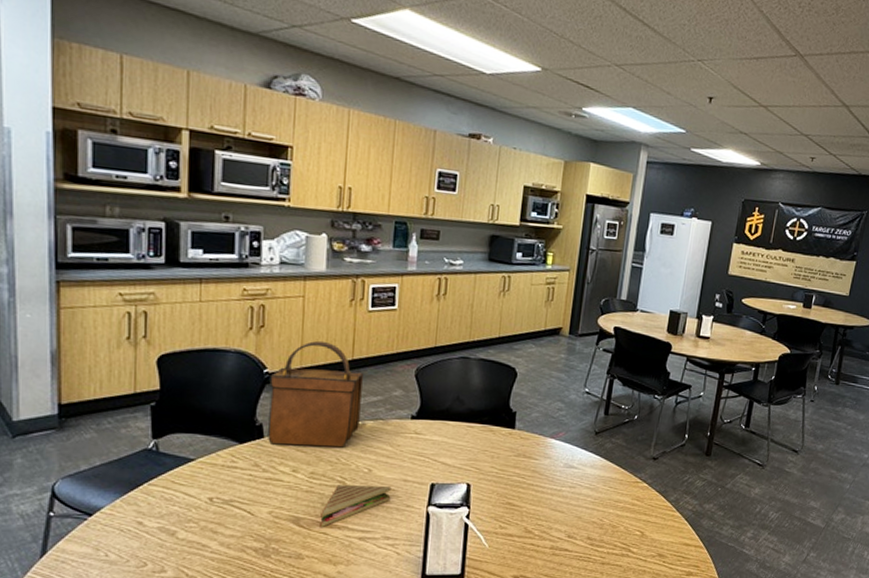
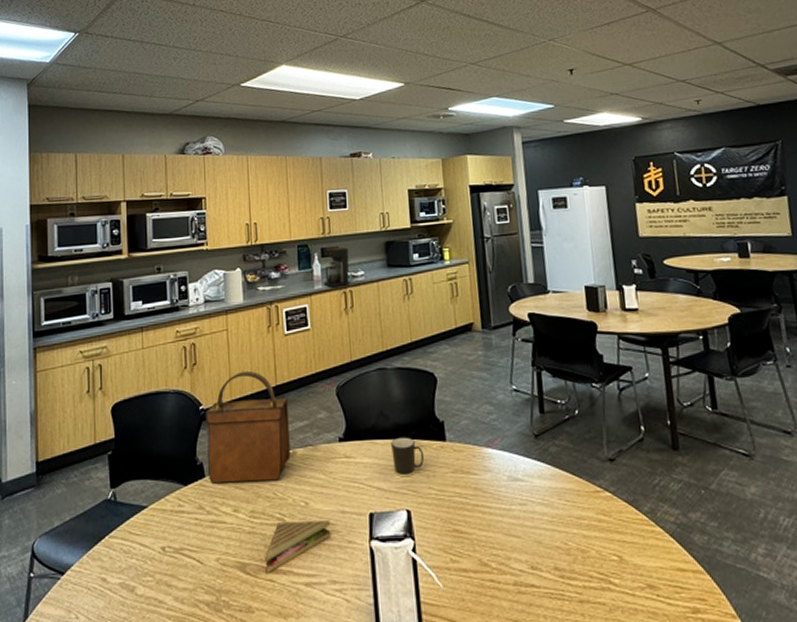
coffee maker: none [419,229,451,273] -> present [324,246,350,288]
mug: none [461,421,493,456] -> present [391,437,425,478]

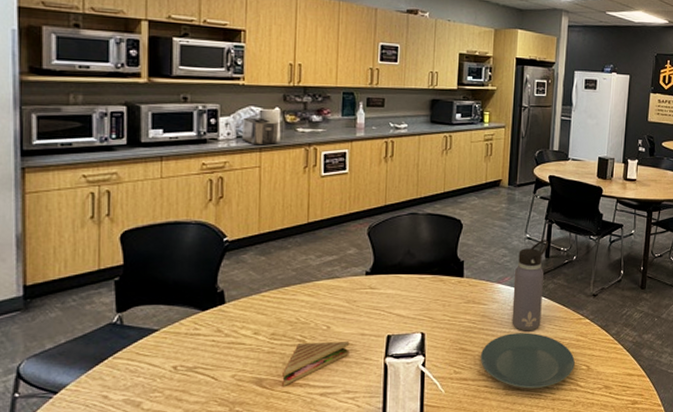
handbag: present [205,370,291,484] -> none [229,207,318,309]
toaster: none [208,279,241,309] -> present [241,117,278,146]
coffee maker: present [324,246,350,288] -> none [367,98,395,137]
mug: present [391,437,425,478] -> none [414,273,443,306]
plate: none [478,510,602,586] -> present [480,332,575,389]
water bottle: none [504,391,548,508] -> present [512,240,549,331]

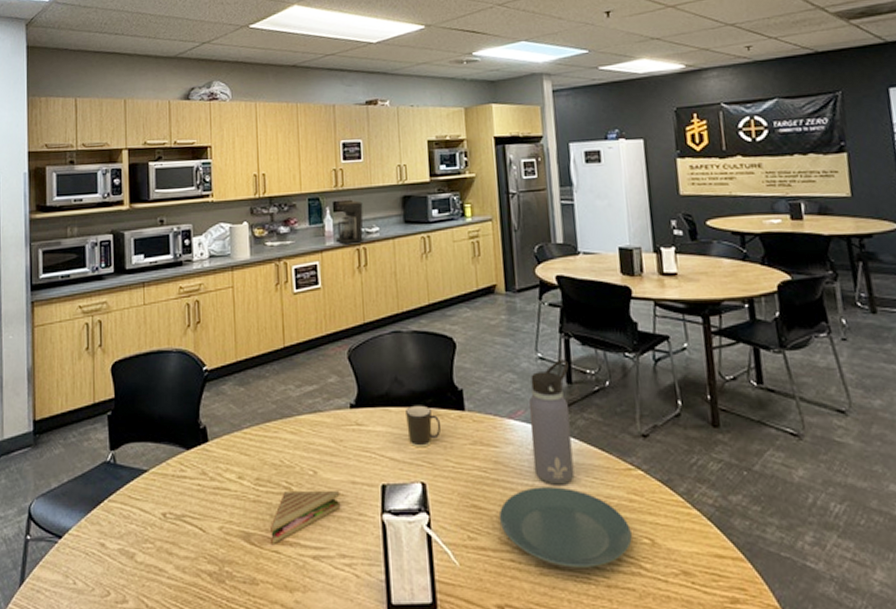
toaster: present [241,117,278,146] -> none [213,234,248,264]
coffee maker: none [367,98,395,137] -> present [336,200,364,245]
mug: none [414,273,443,306] -> present [406,405,442,448]

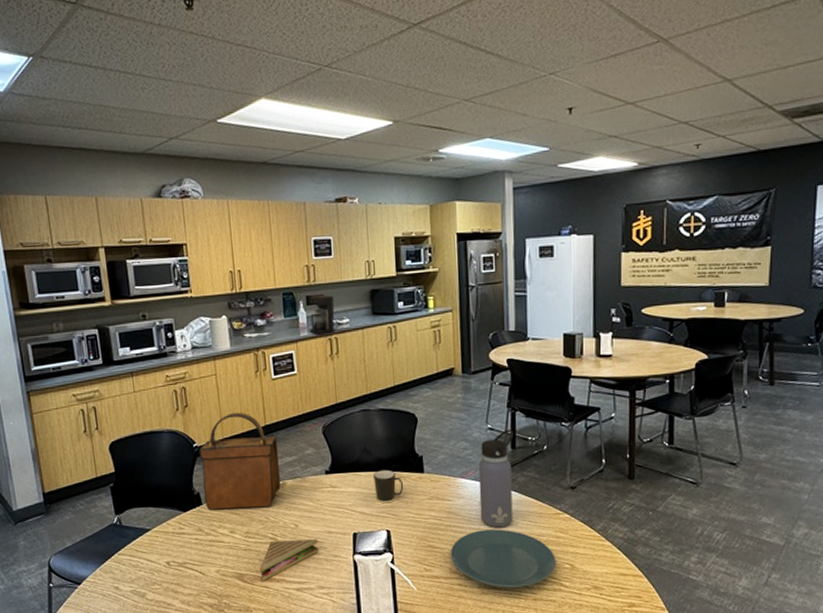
handbag: none [209,330,299,449] -> present [199,412,281,510]

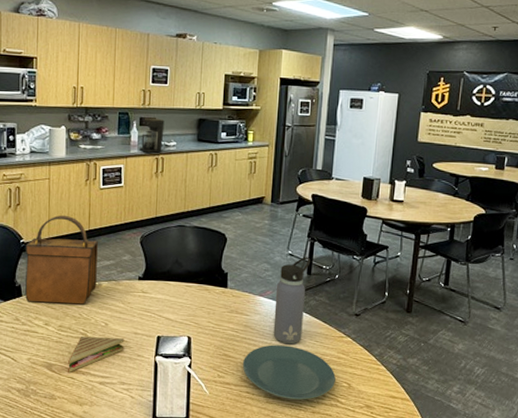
mug: present [373,469,404,504] -> none [181,281,208,312]

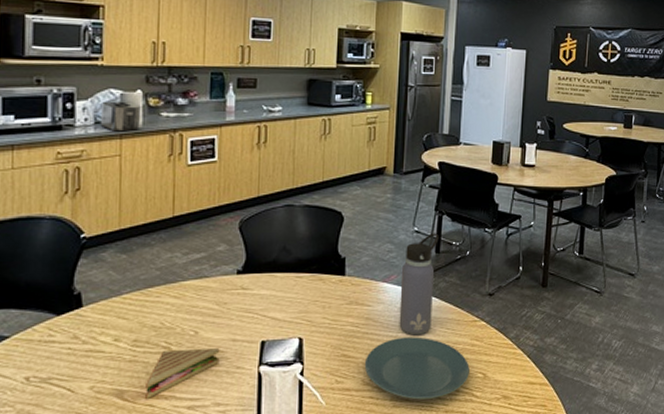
handbag: present [25,215,98,305] -> none [87,199,185,314]
toaster: none [34,134,64,160] -> present [100,101,140,132]
coffee maker: present [140,117,165,154] -> none [237,78,268,121]

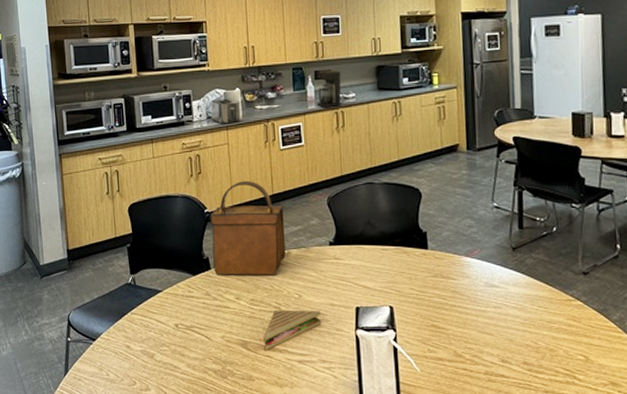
handbag: none [87,199,185,314] -> present [210,180,286,275]
coffee maker: none [237,78,268,121] -> present [317,70,342,108]
plate: present [364,337,470,400] -> none [454,312,569,377]
water bottle: present [399,233,439,336] -> none [484,209,521,311]

